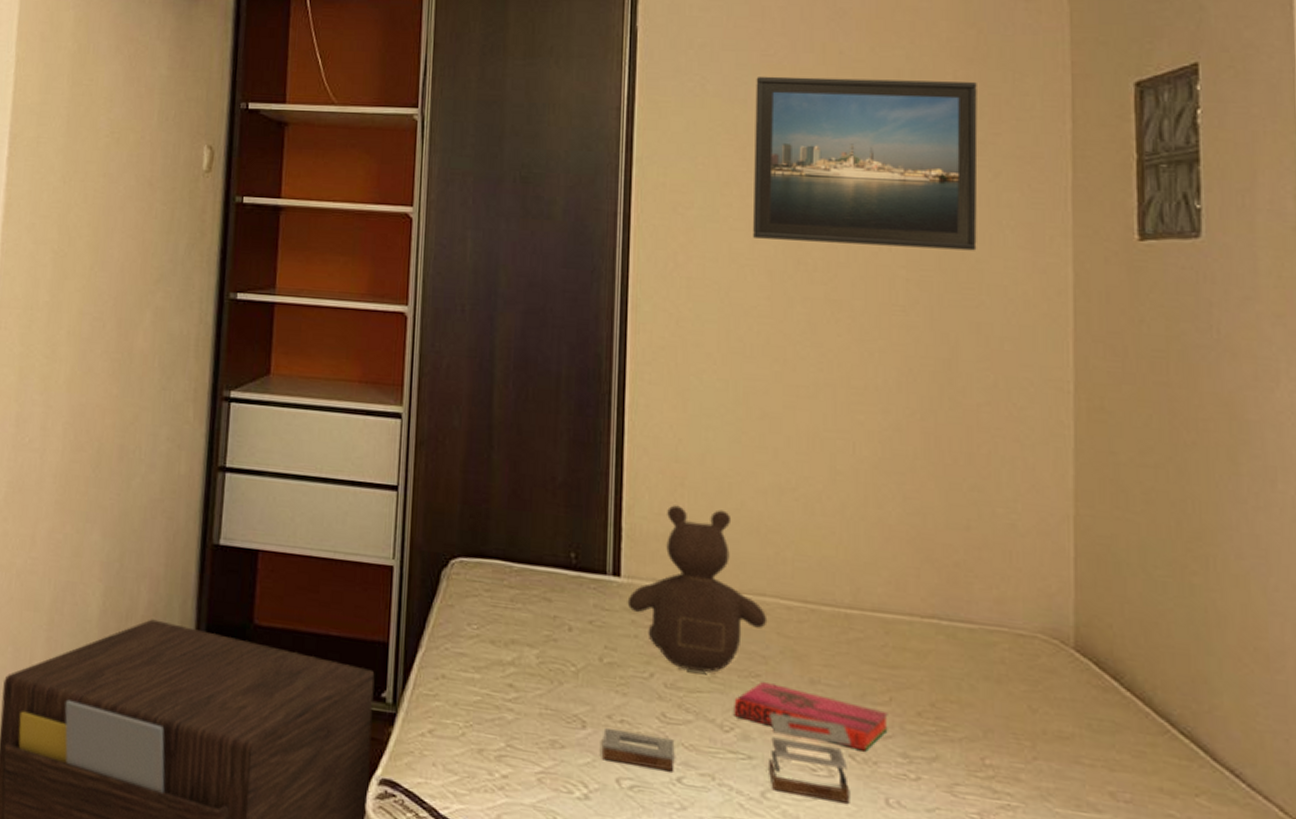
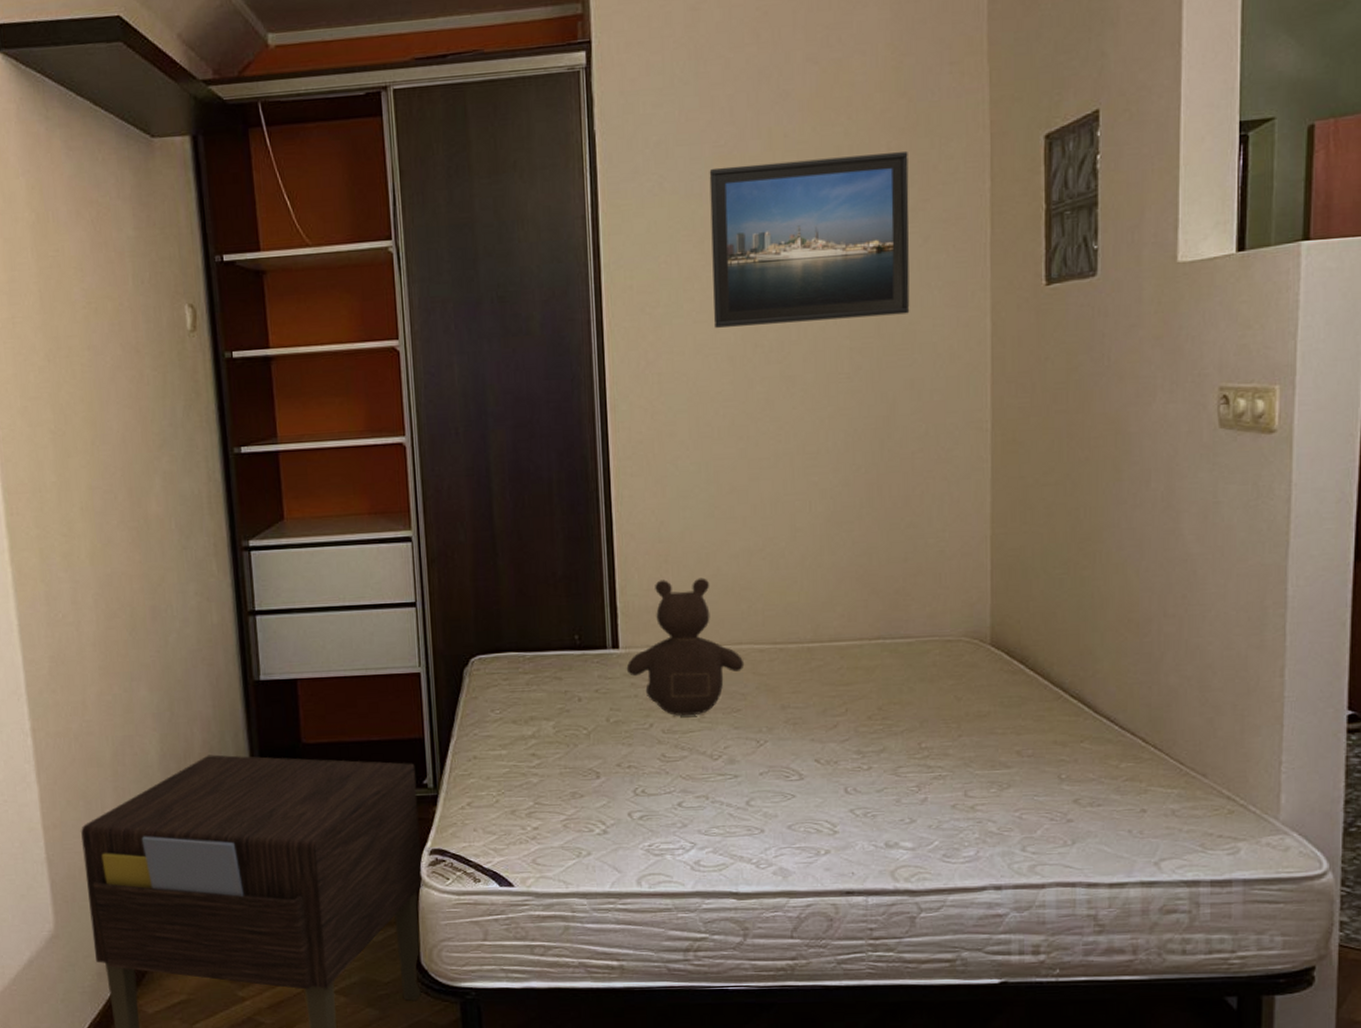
tray: present [602,712,852,804] -> none [615,737,817,800]
hardback book: present [734,681,888,752] -> none [720,714,845,755]

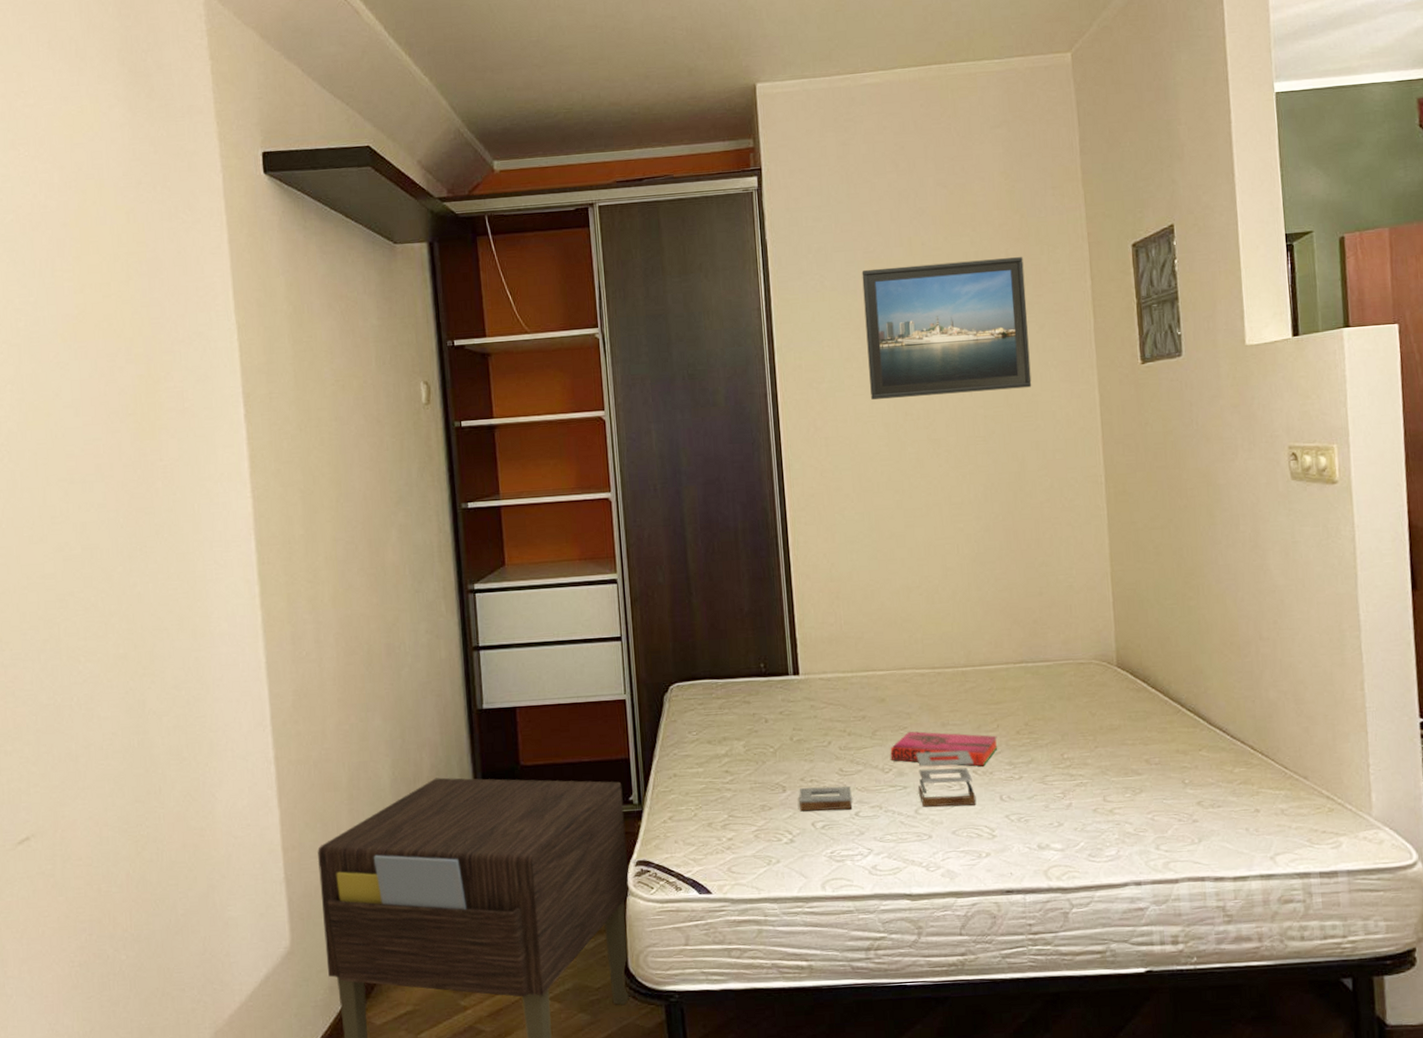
tray: none [615,737,817,800] -> present [799,750,977,811]
teddy bear: present [626,577,745,716] -> none [806,611,908,734]
hardback book: none [720,714,845,755] -> present [890,731,998,767]

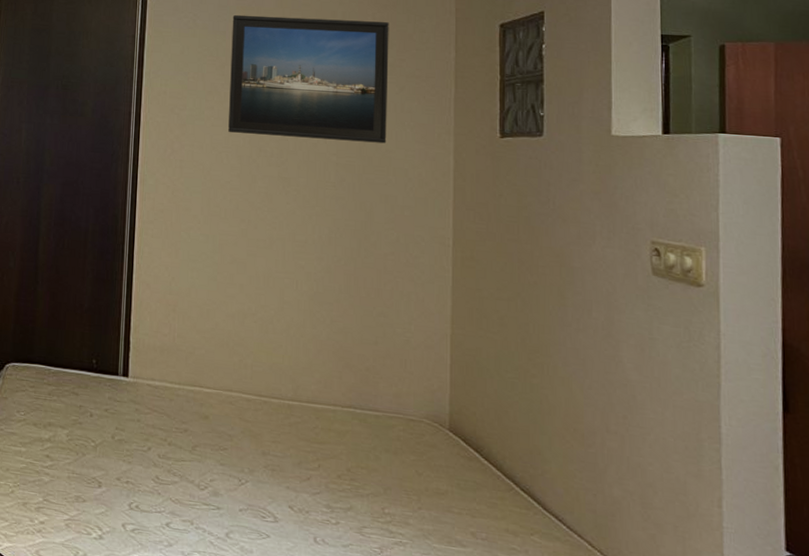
tray: present [799,750,977,811] -> none [113,476,291,541]
hardback book: present [890,731,998,767] -> none [207,453,317,504]

